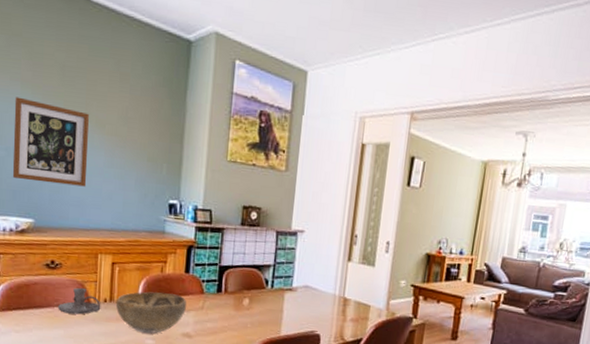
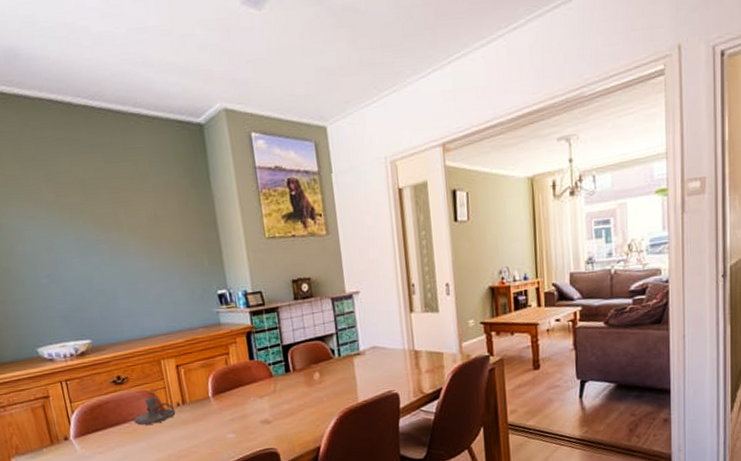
wall art: present [12,97,89,187] -> none [43,221,133,303]
decorative bowl: present [115,291,187,334] -> none [188,383,259,429]

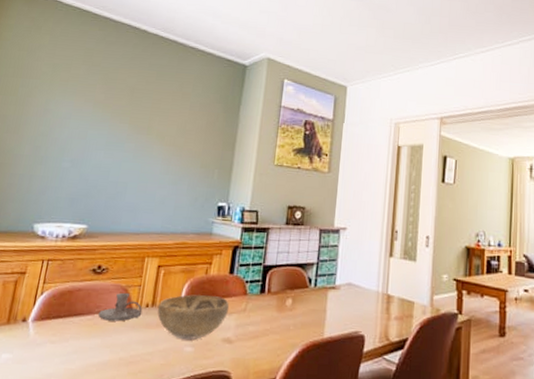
decorative bowl: none [188,383,259,429] -> present [157,294,230,340]

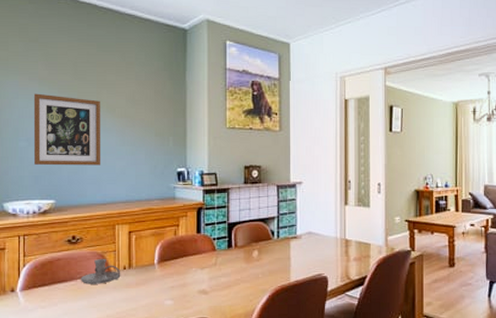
wall art: none [72,115,151,193] -> present [33,93,101,166]
decorative bowl: present [157,294,230,340] -> none [134,254,201,295]

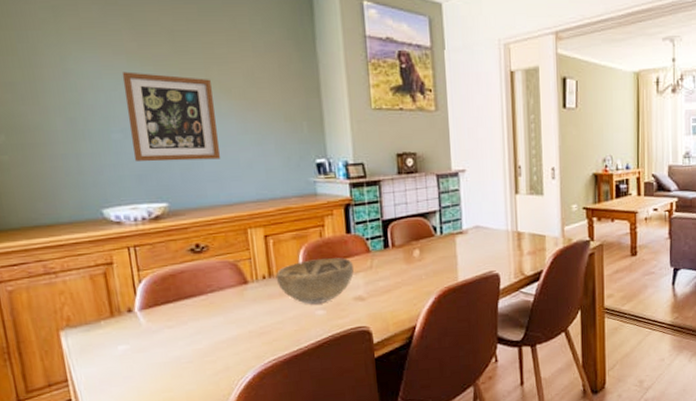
candle holder: present [80,258,121,284] -> none [211,267,261,298]
decorative bowl: none [134,254,201,295] -> present [275,258,354,305]

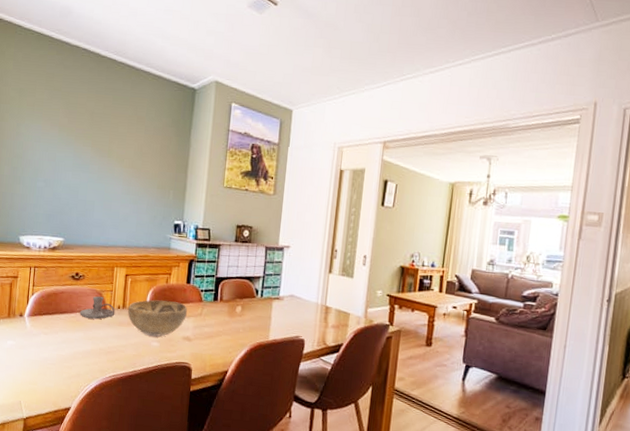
wall art: present [121,71,221,162] -> none [48,138,111,211]
candle holder: none [211,267,261,298] -> present [79,296,116,320]

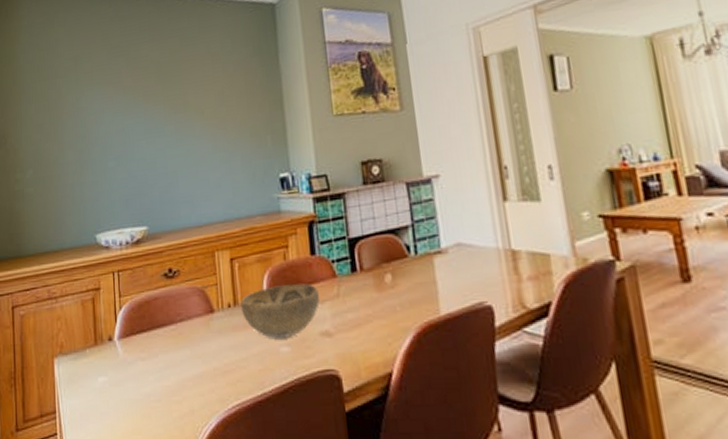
candle holder: present [79,296,116,320] -> none [180,294,226,329]

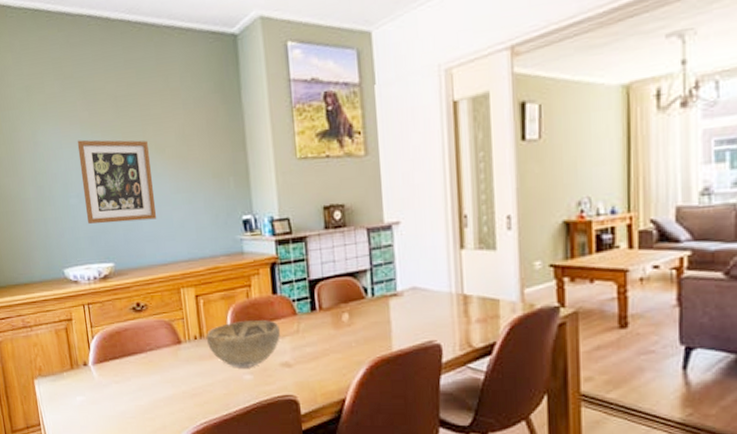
wall art: none [119,103,194,187] -> present [77,139,157,224]

